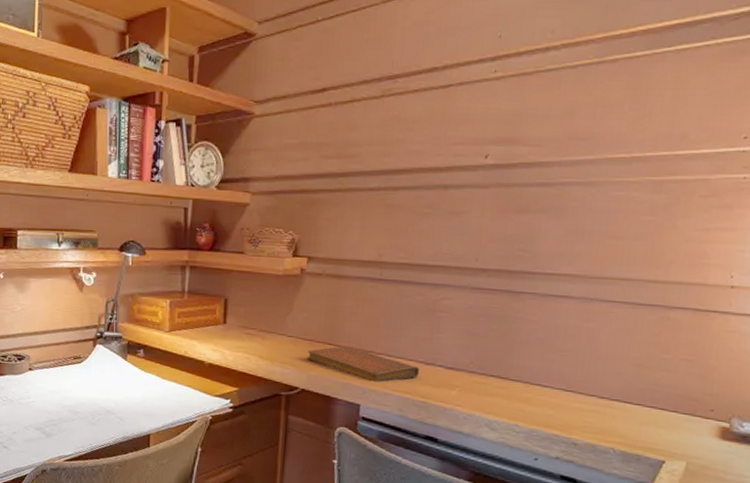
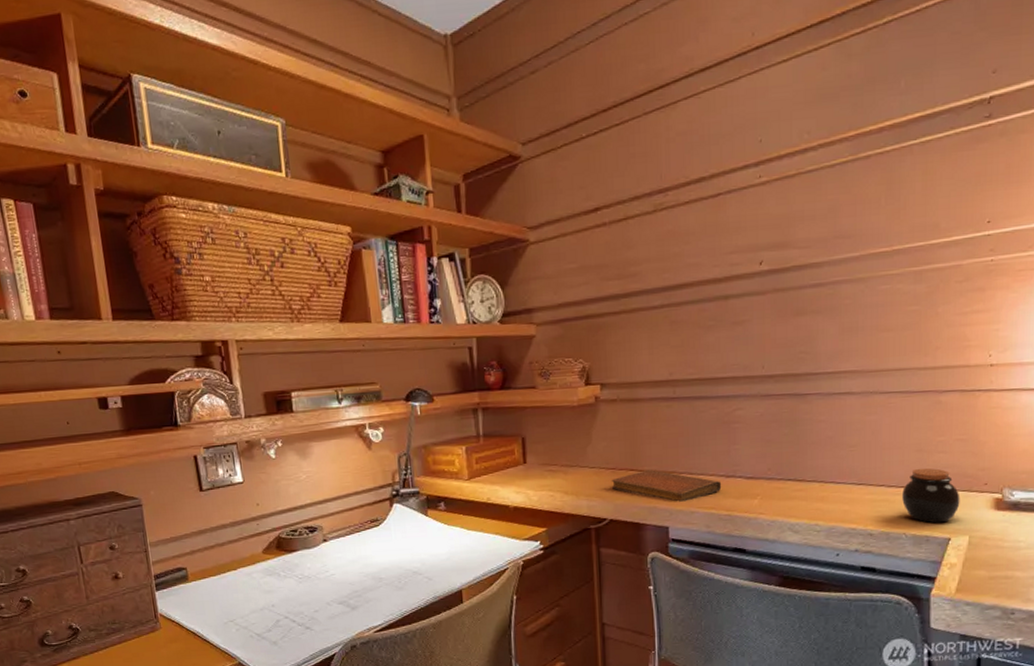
jar: none [614,383,681,444] -> present [902,468,960,523]

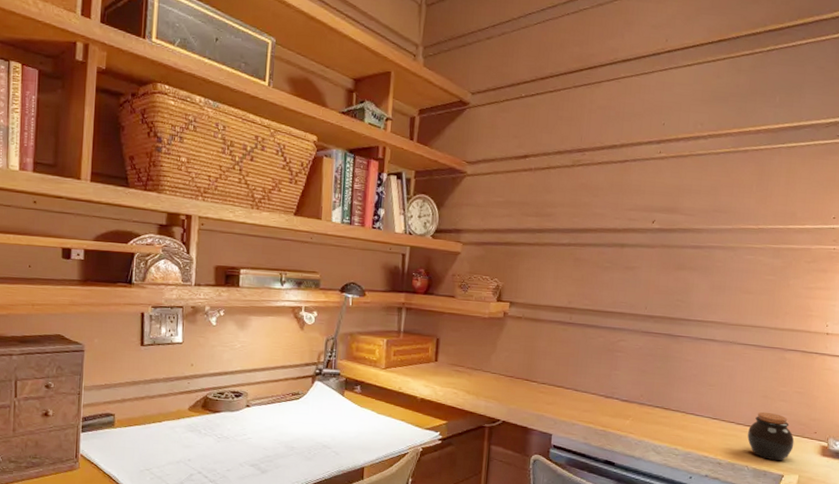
notebook: present [611,470,722,502] -> none [508,382,601,414]

